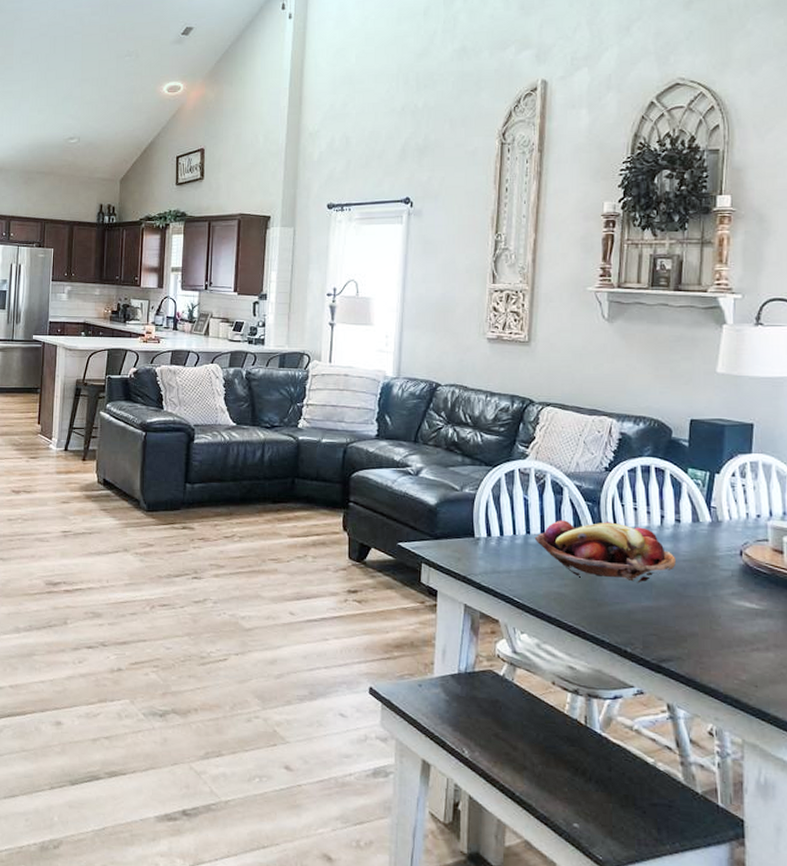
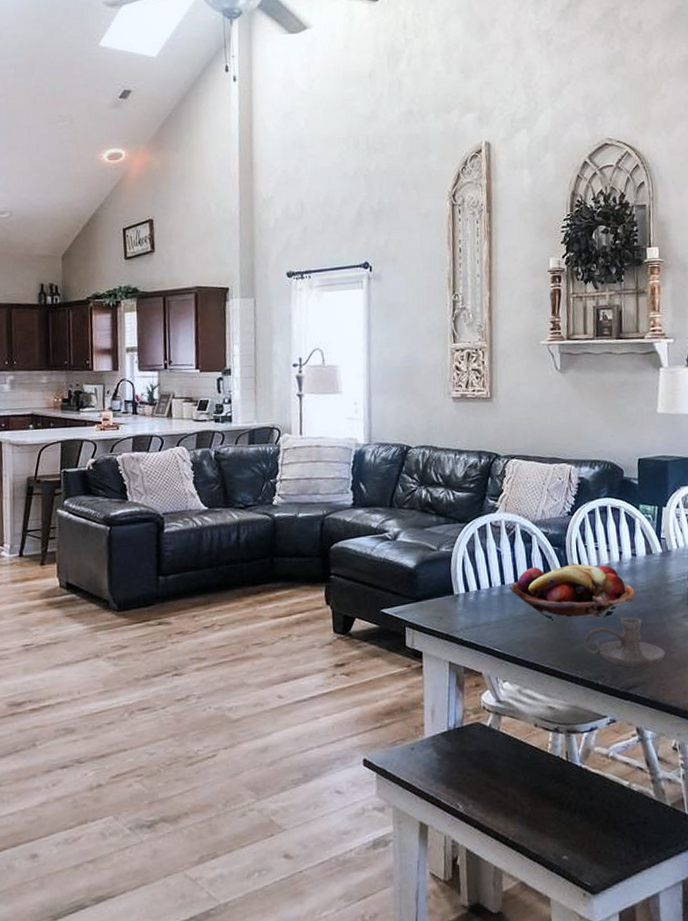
candle holder: none [612,586,707,642] -> present [583,617,666,668]

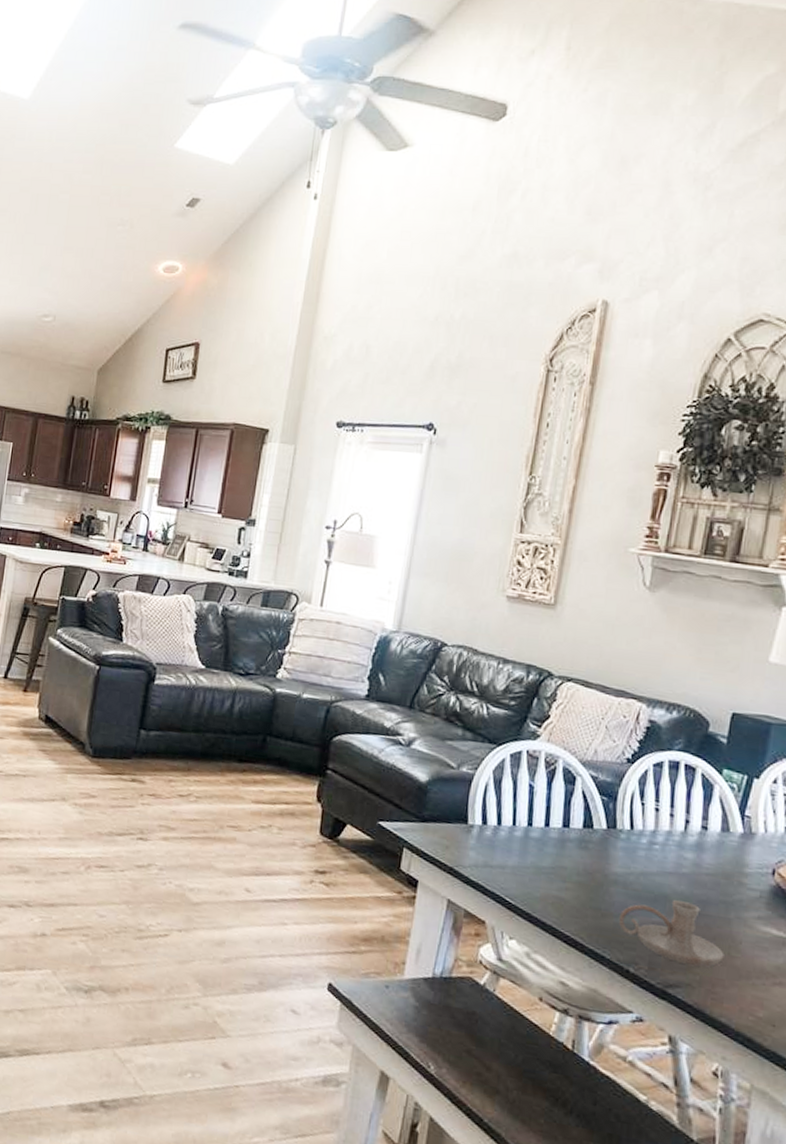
fruit basket: present [509,563,635,619] -> none [536,813,697,895]

